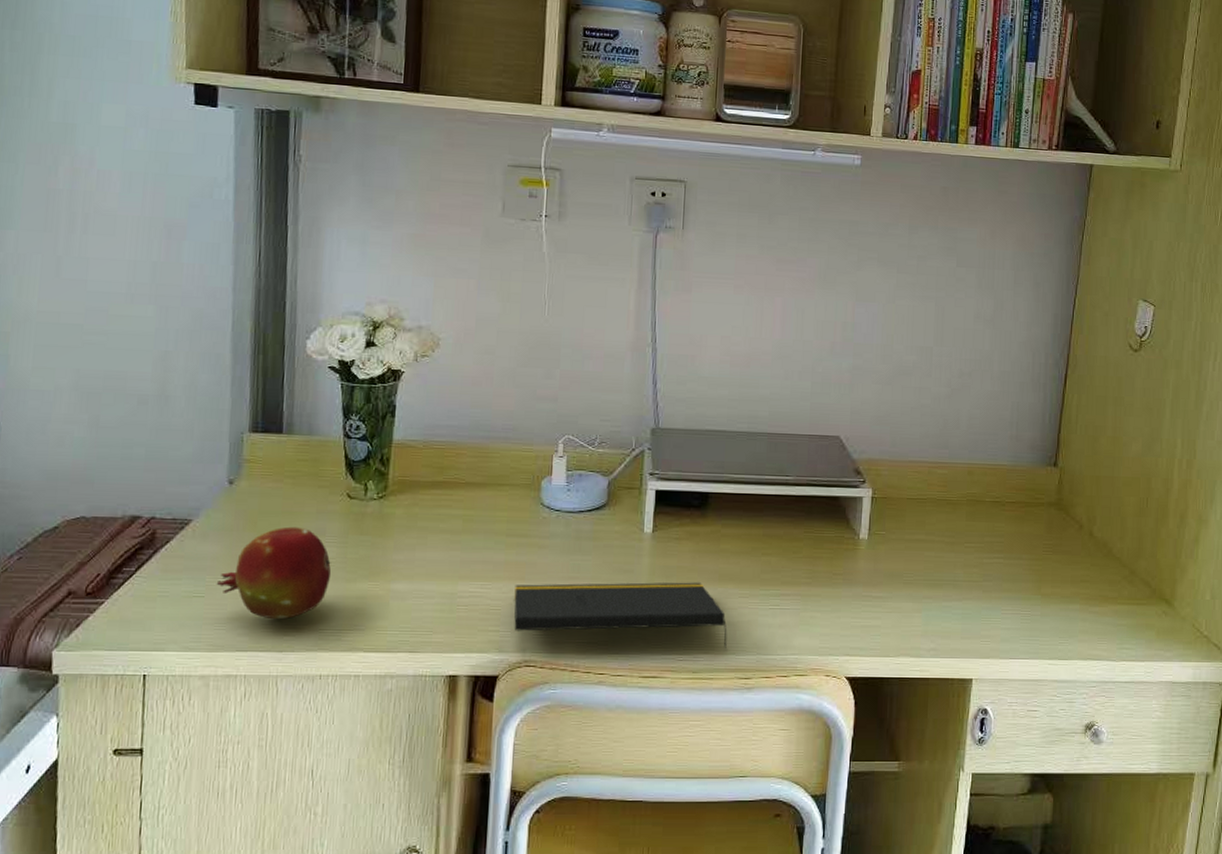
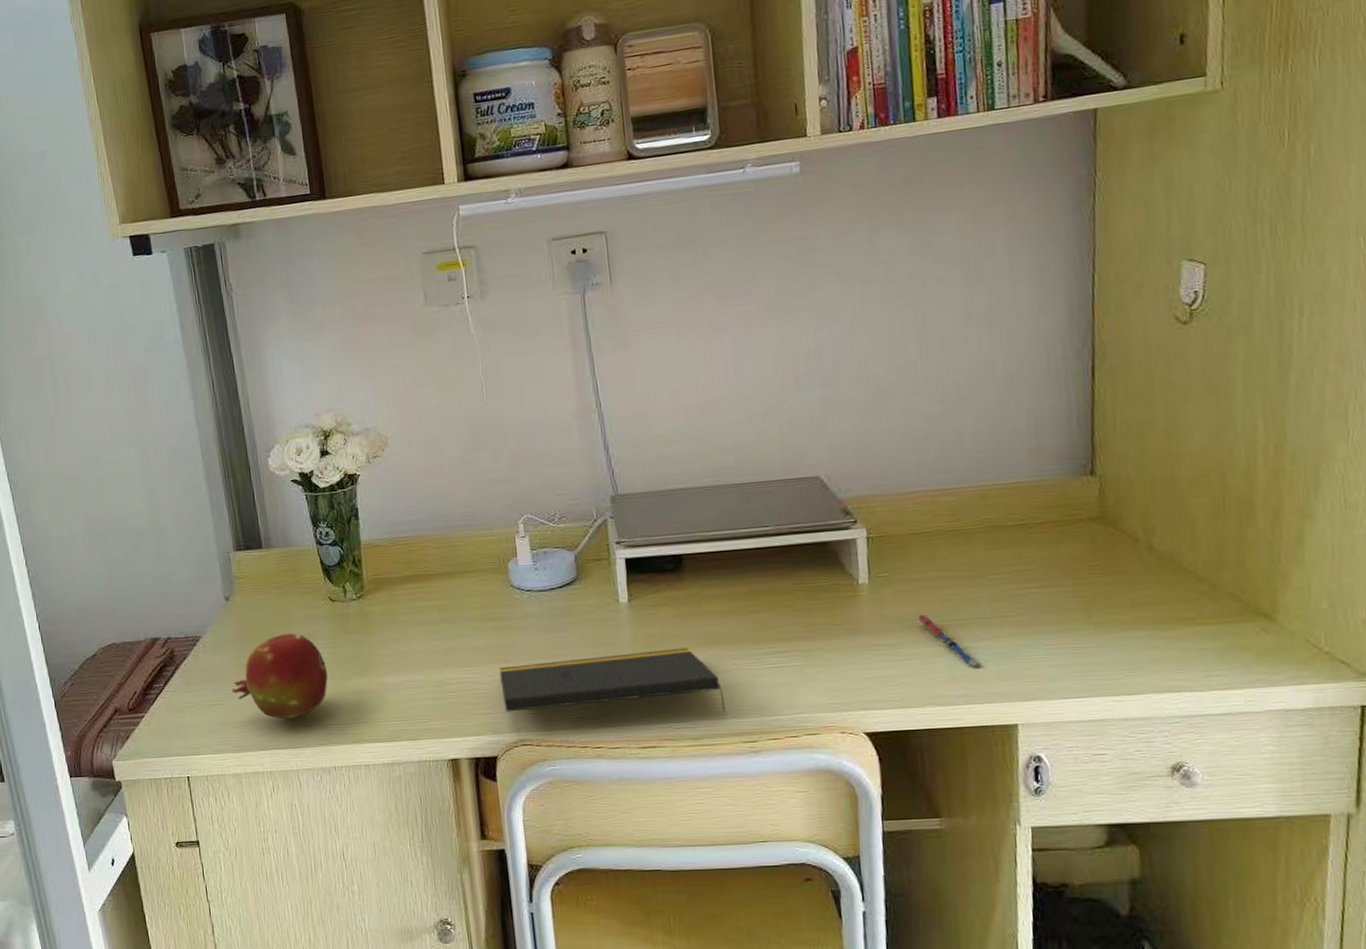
pen: none [903,572,951,625] -> present [917,614,983,668]

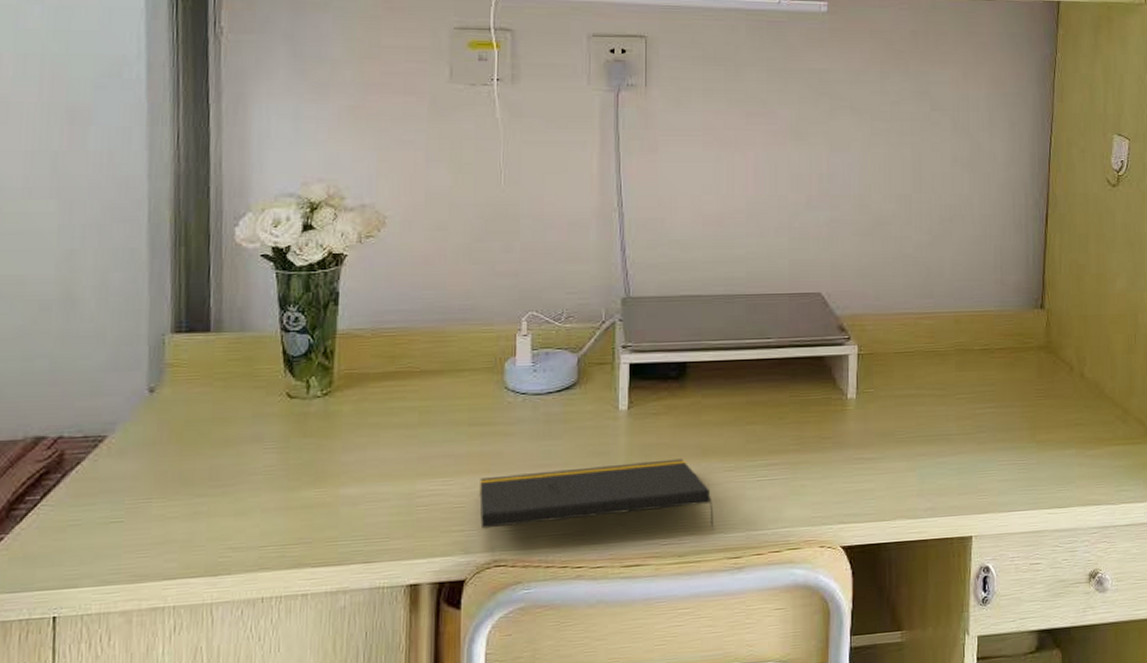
fruit: present [231,633,328,720] -> none [137,434,272,541]
pen: present [917,614,983,668] -> none [895,429,947,482]

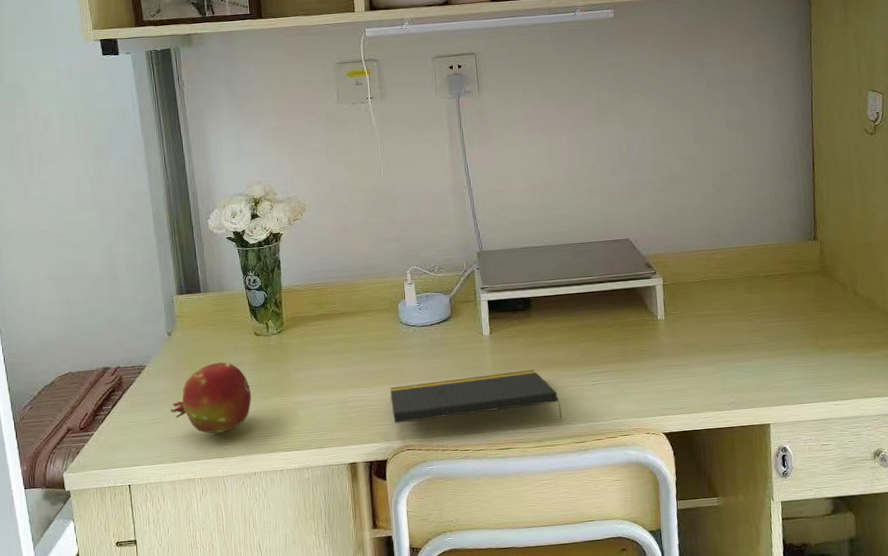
fruit: none [137,434,272,541] -> present [170,362,252,434]

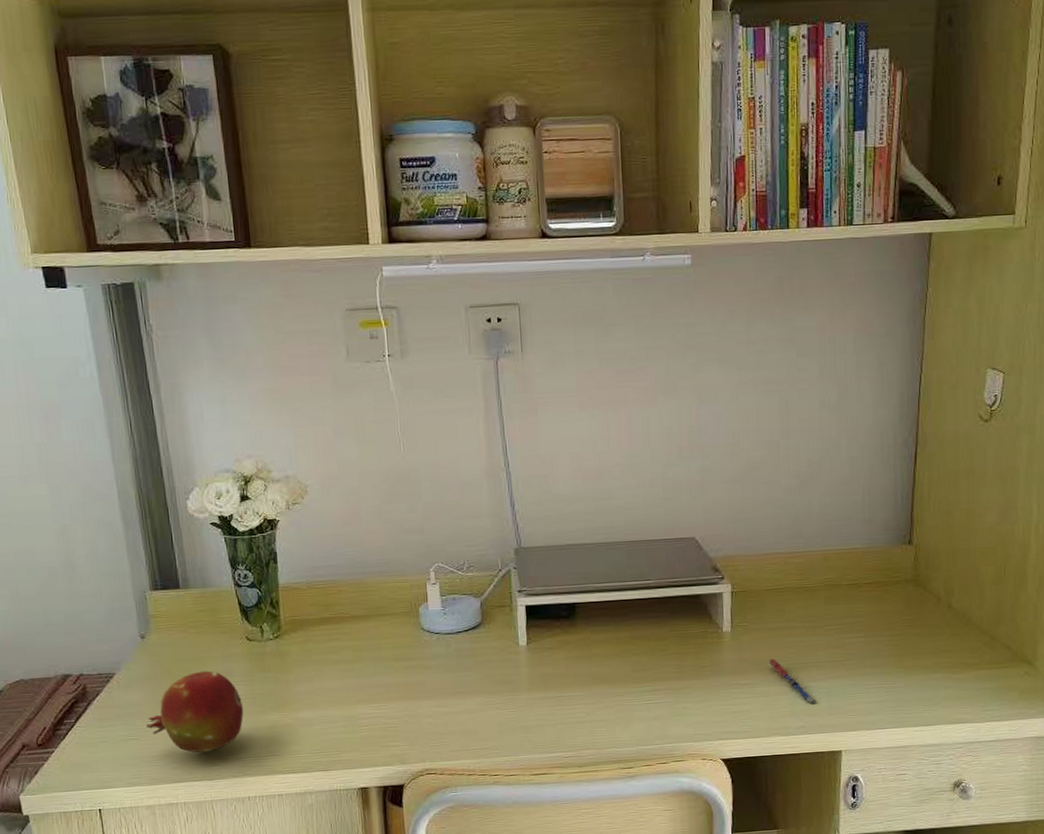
notepad: present [390,369,564,424] -> none [408,686,609,745]
pen: none [699,342,745,382] -> present [768,658,818,704]

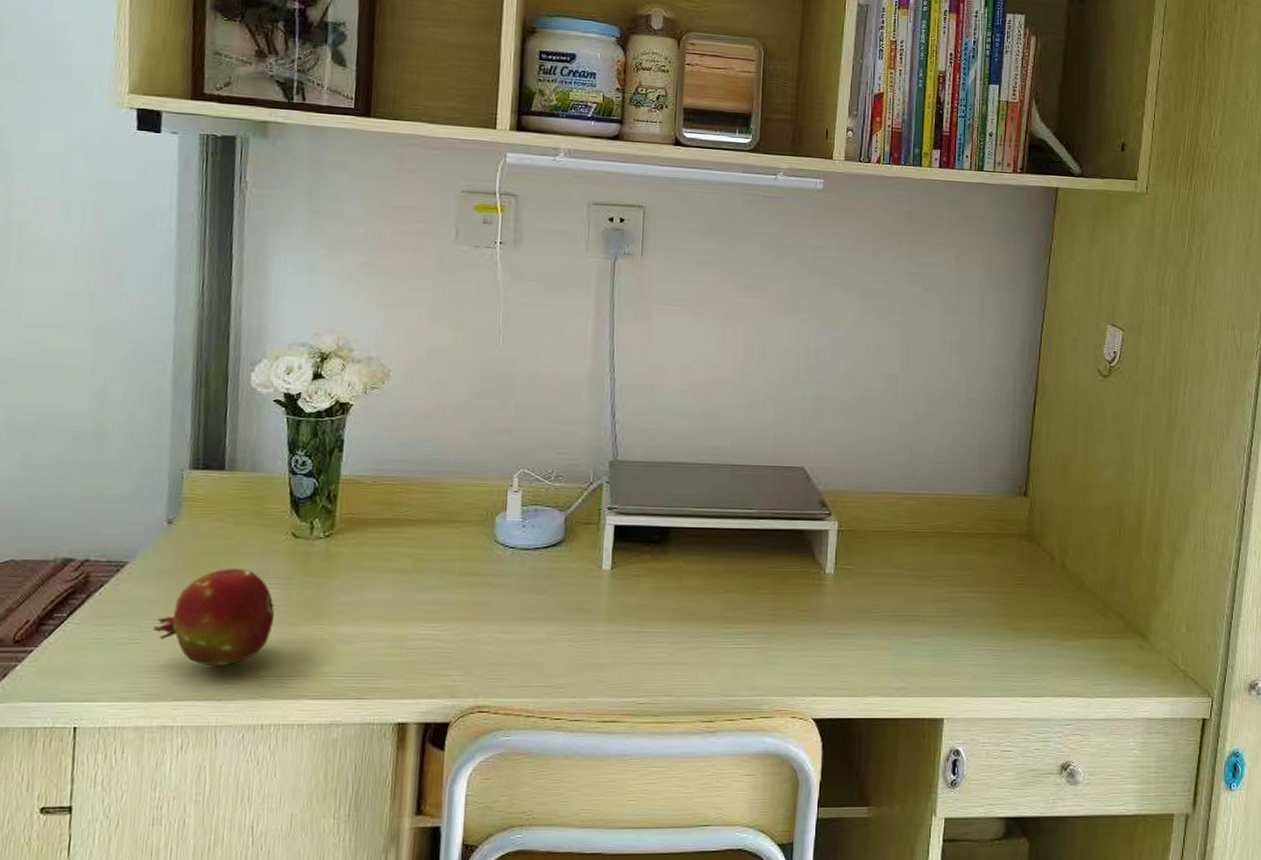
pen: present [768,658,818,704] -> none [871,607,921,662]

